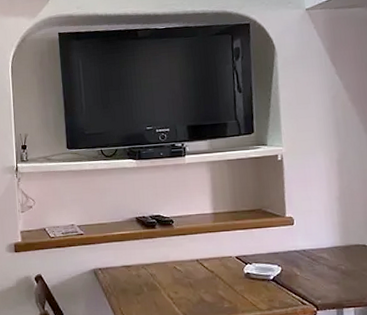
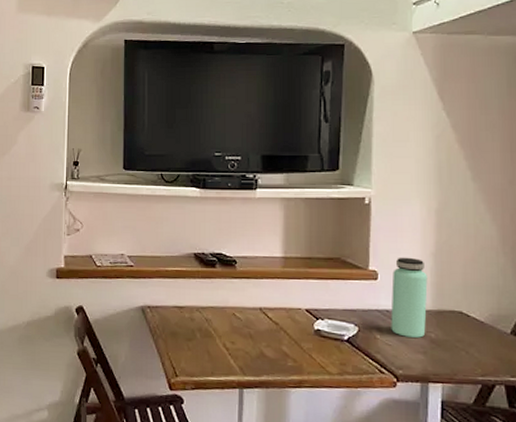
bottle: none [306,202,337,271] -> present [391,257,428,338]

